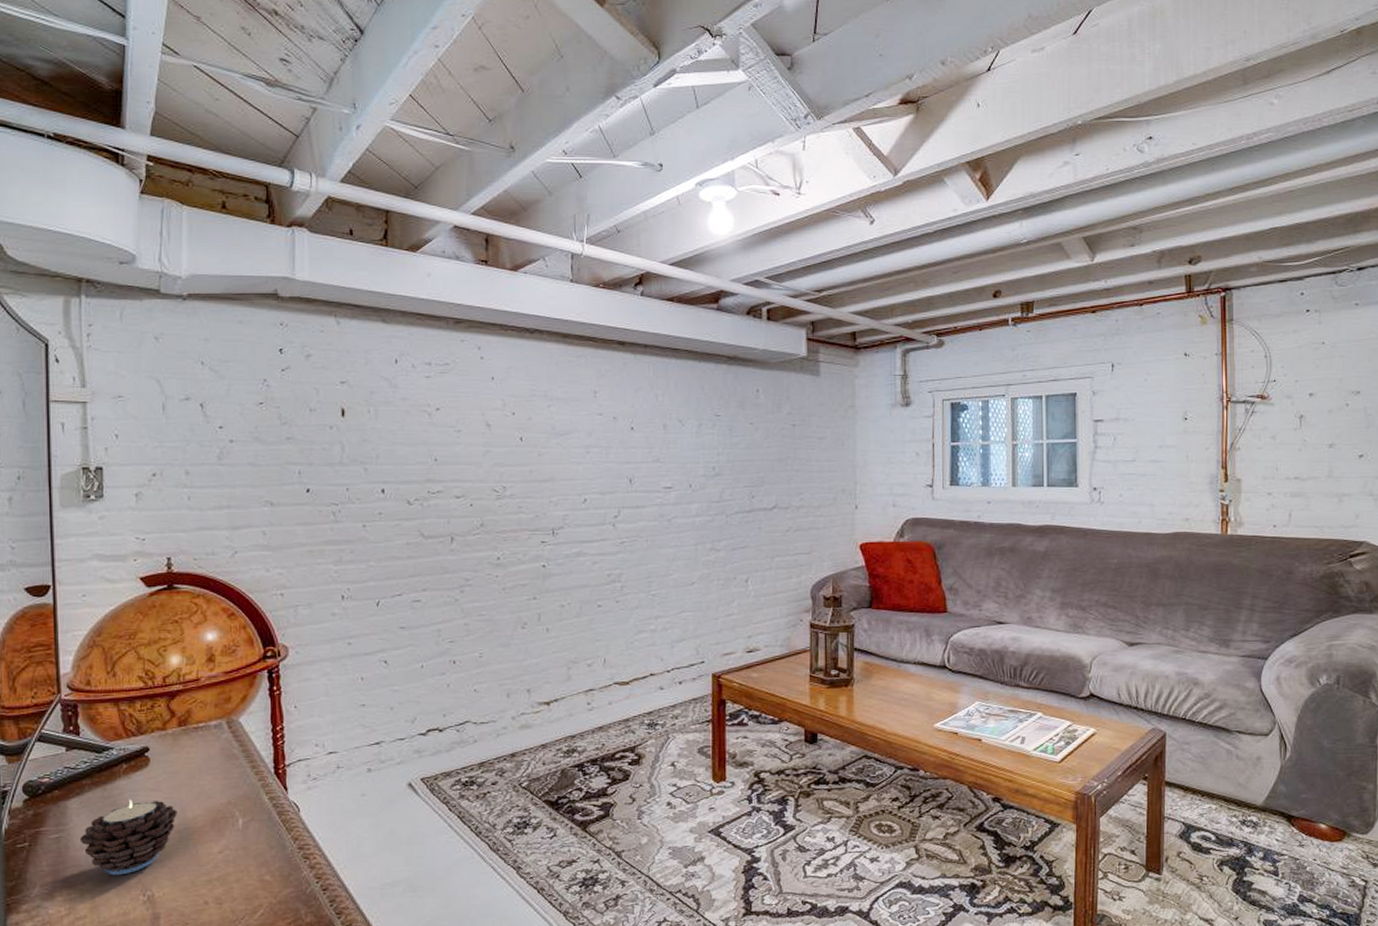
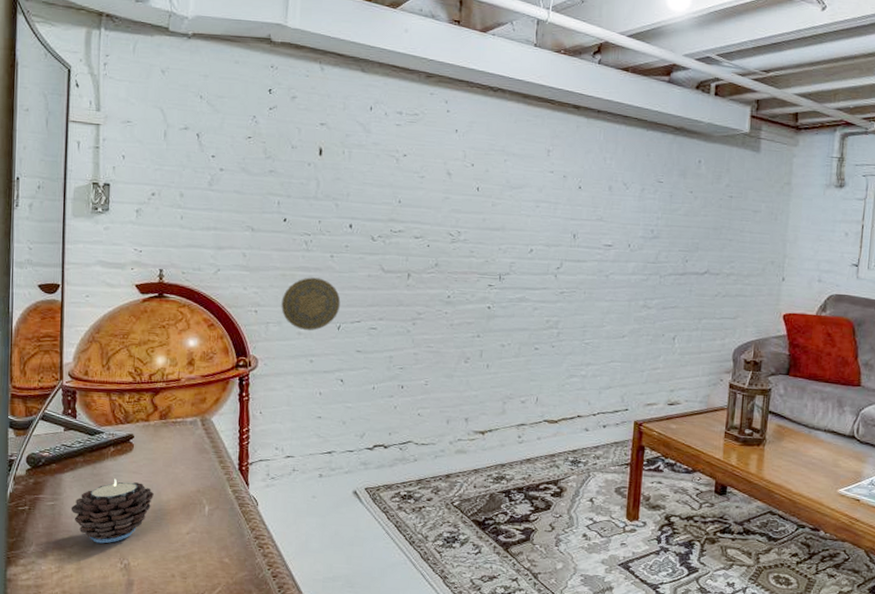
decorative plate: none [310,551,378,610] -> present [281,277,341,331]

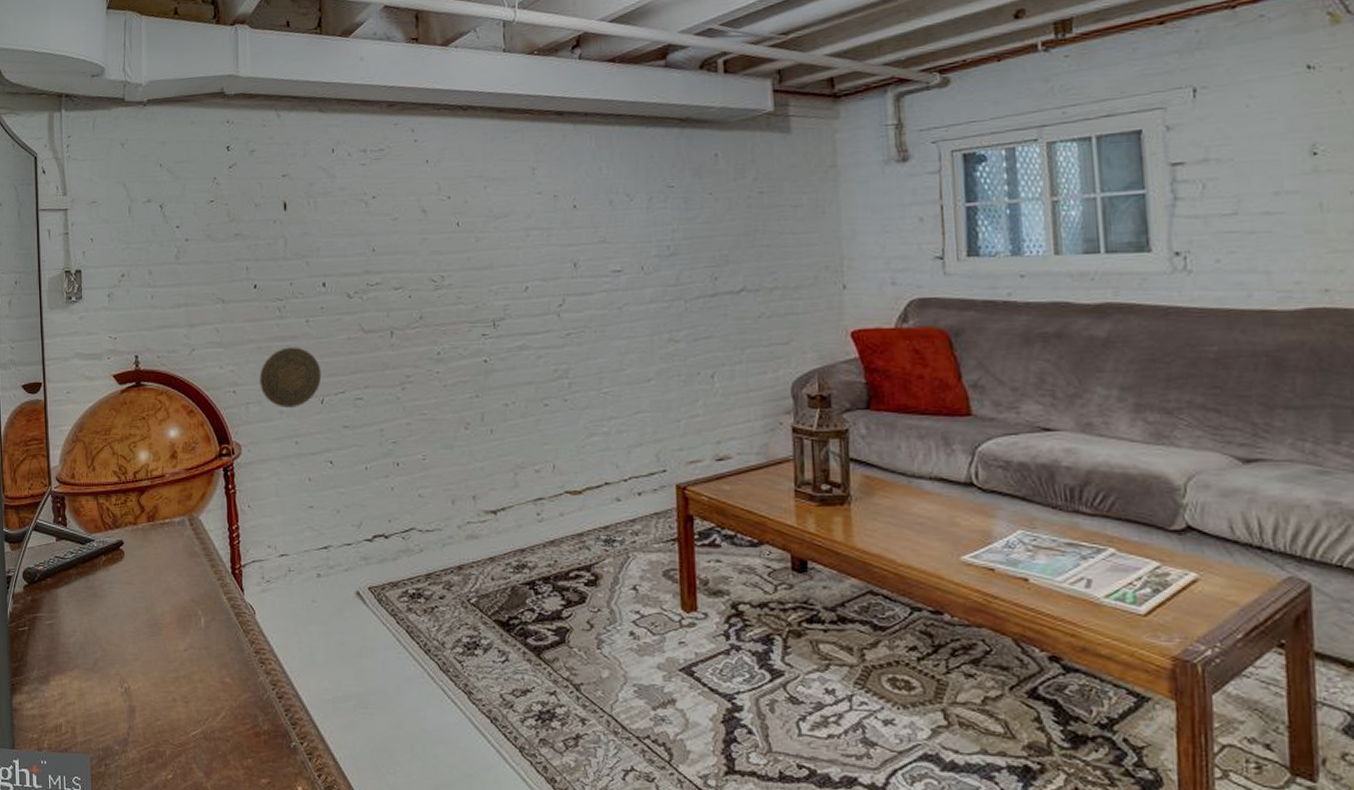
candle: present [71,478,154,544] -> none [68,591,148,666]

